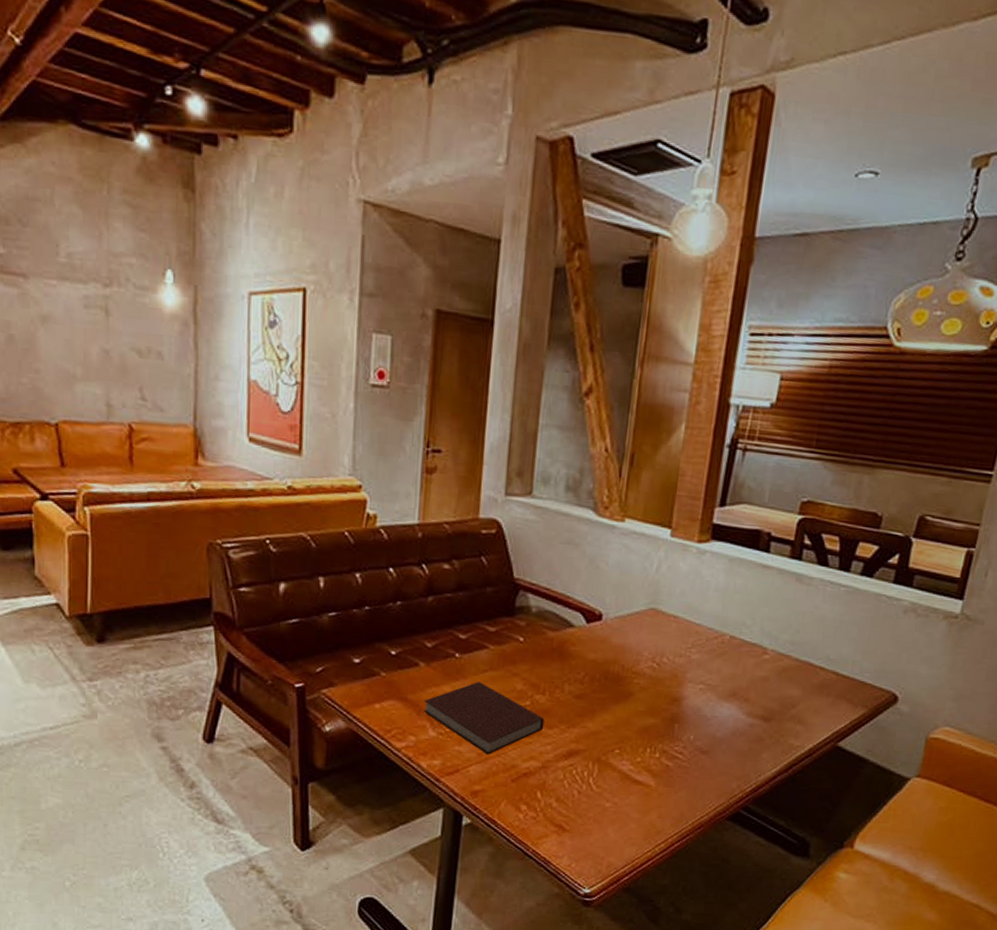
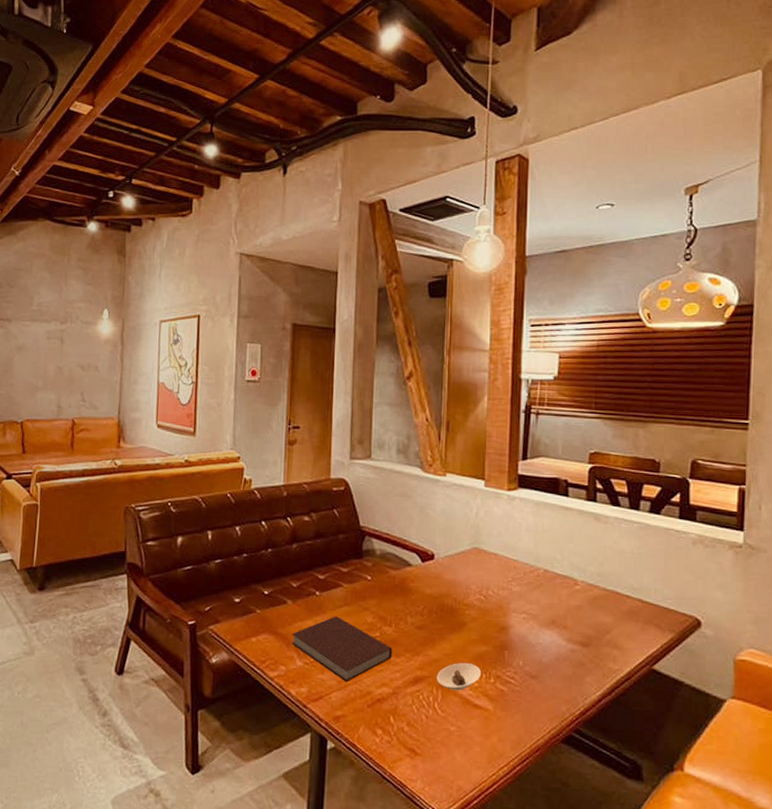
saucer: none [593,735,645,766] -> present [436,662,481,691]

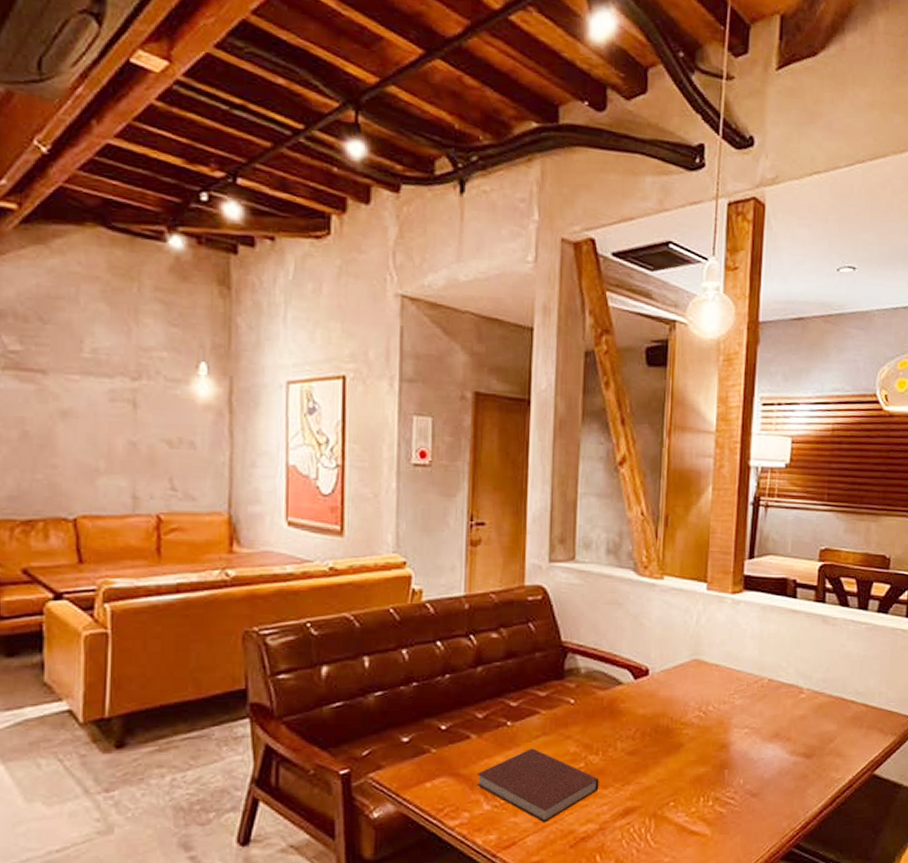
saucer: present [436,662,481,691] -> none [649,786,698,819]

